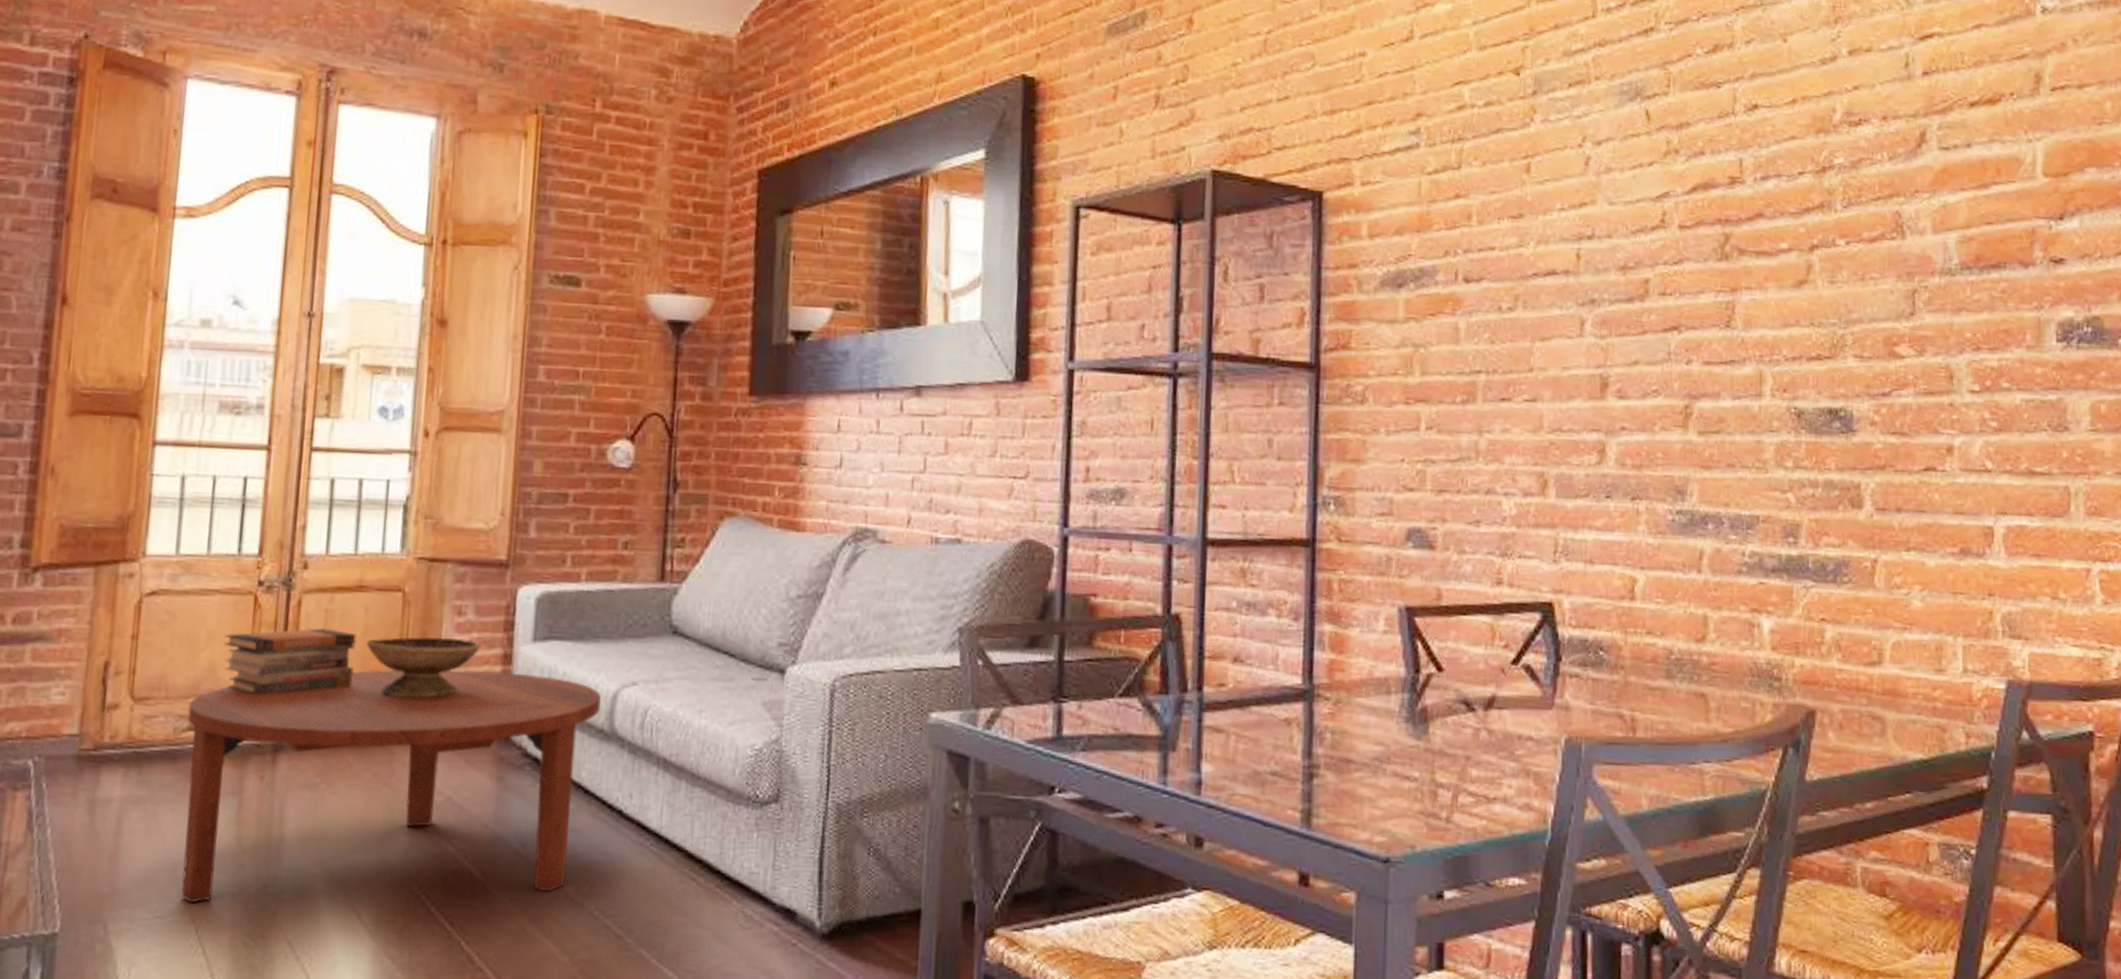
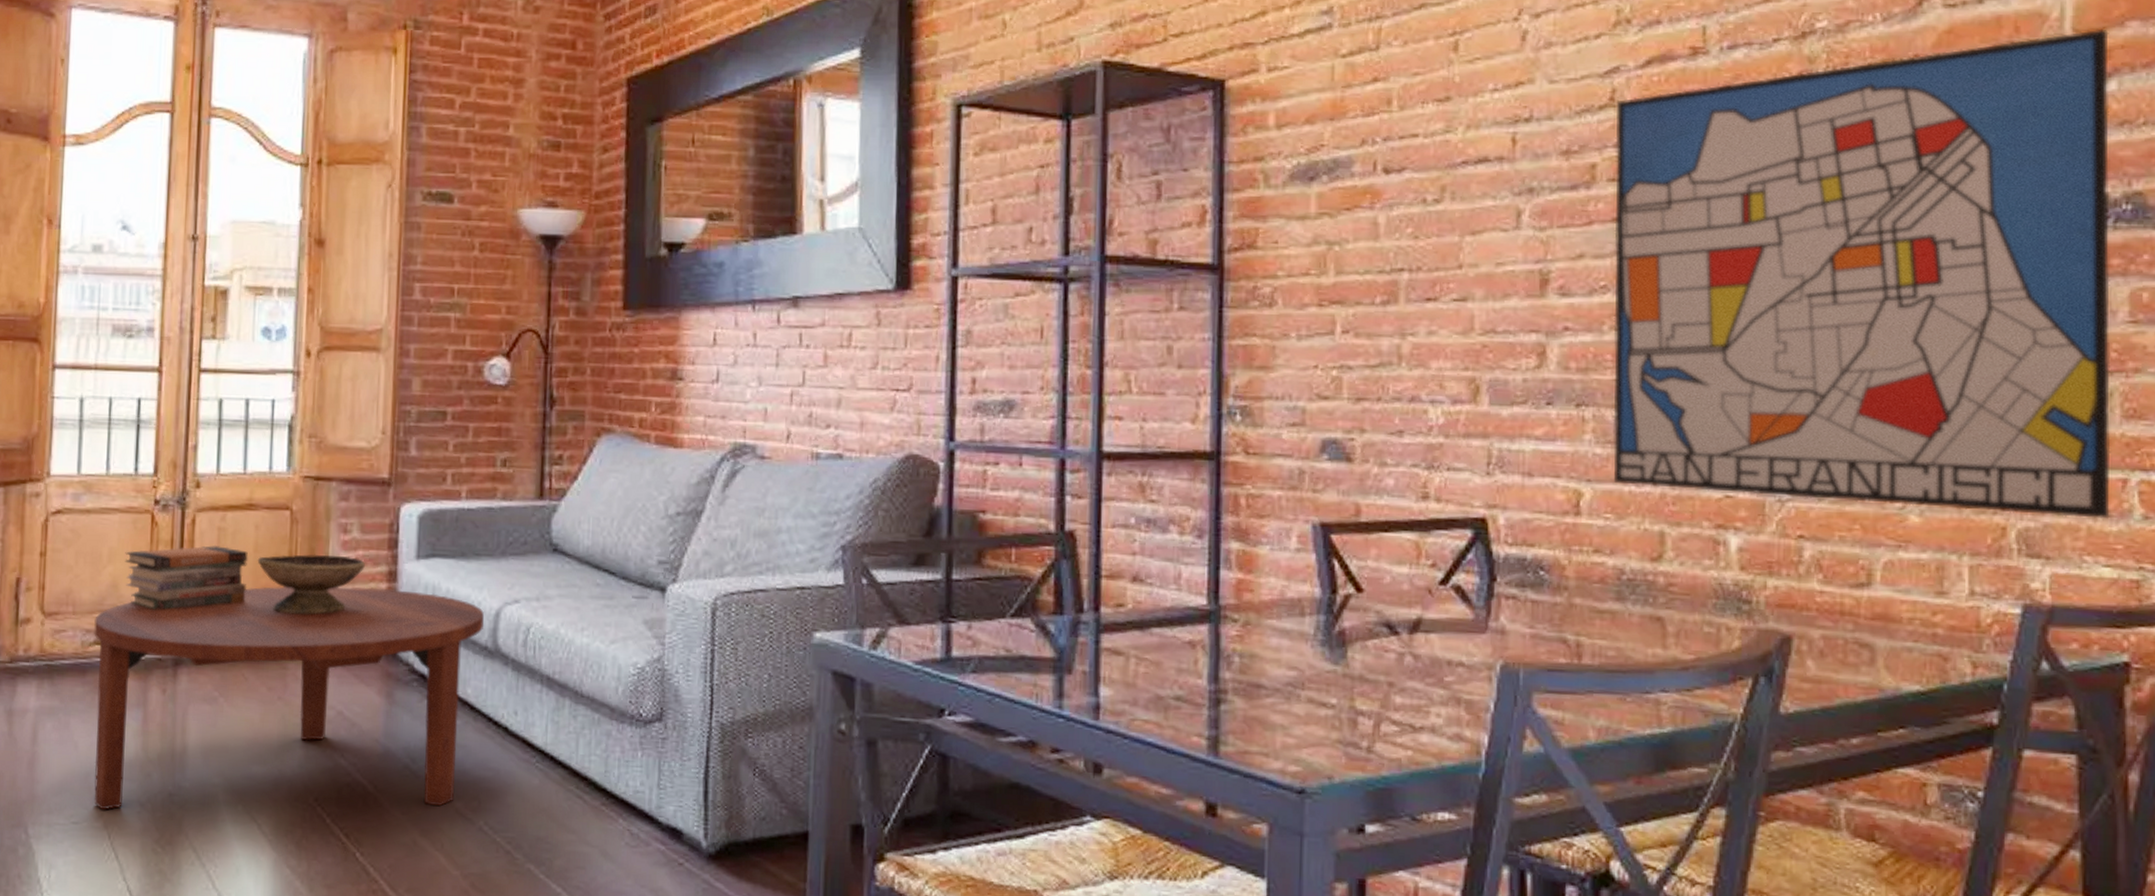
wall art: none [1663,173,2077,604] -> present [1613,28,2111,519]

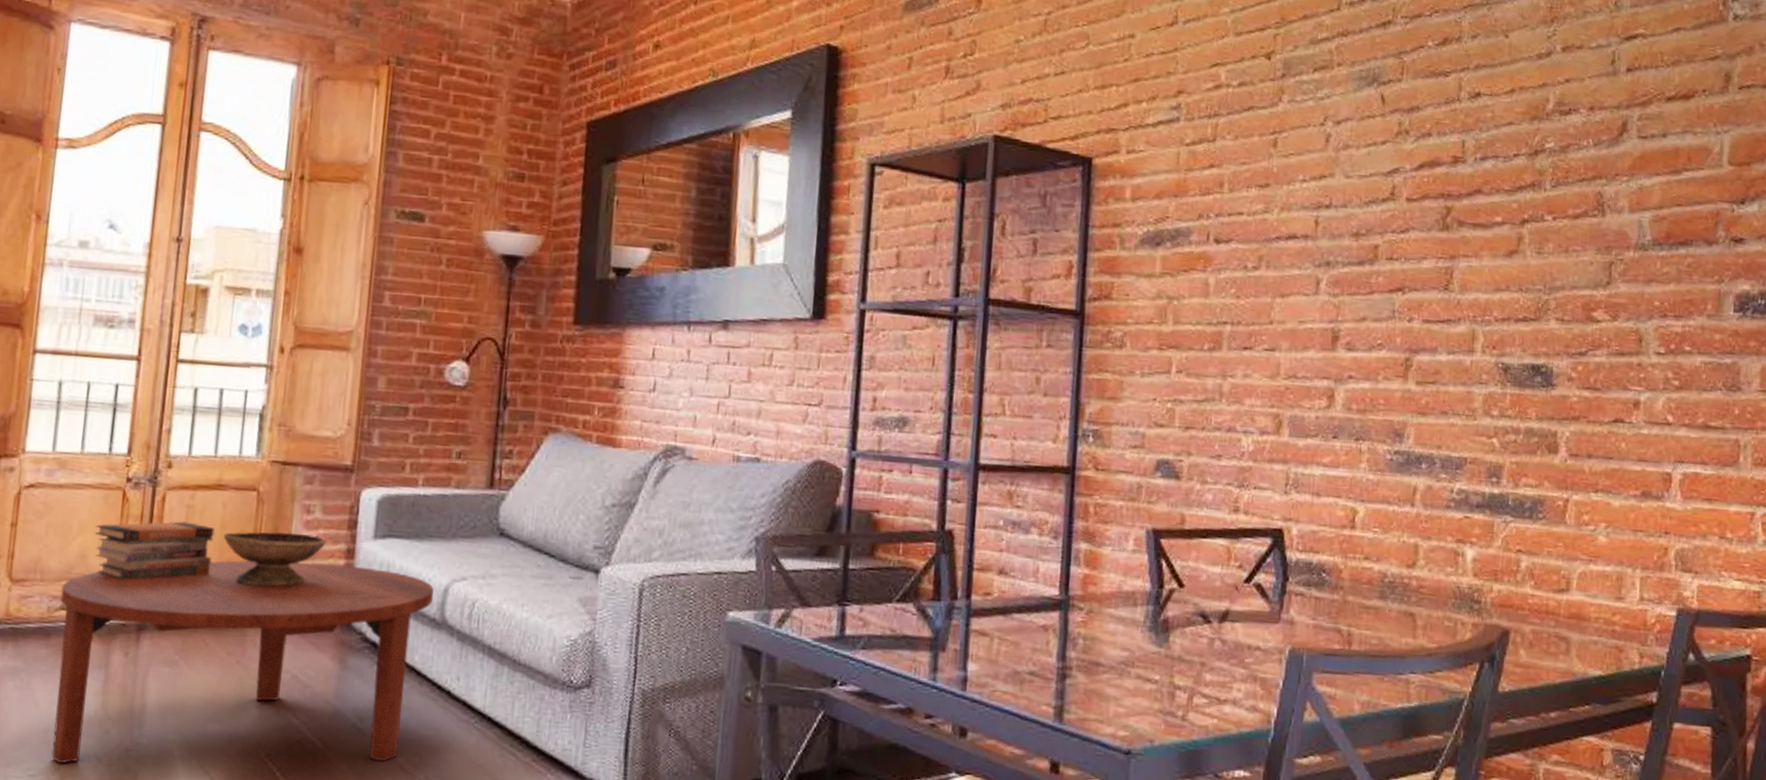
wall art: present [1613,28,2111,519] -> none [1382,163,1754,543]

